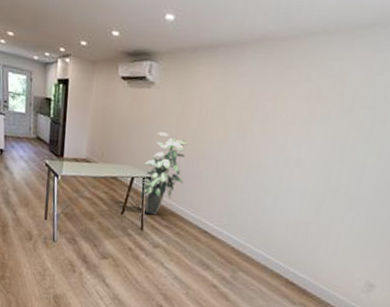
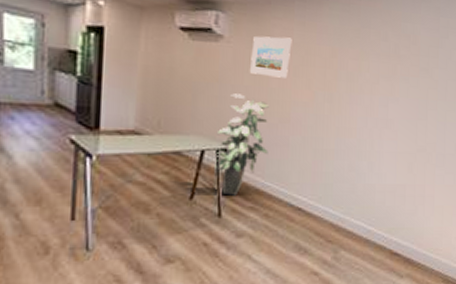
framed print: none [174,81,214,119] -> present [250,36,292,78]

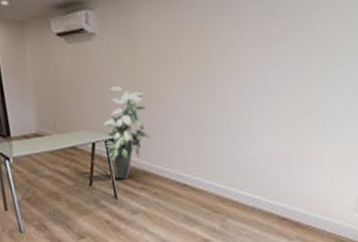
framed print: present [250,36,292,78] -> none [122,21,160,65]

